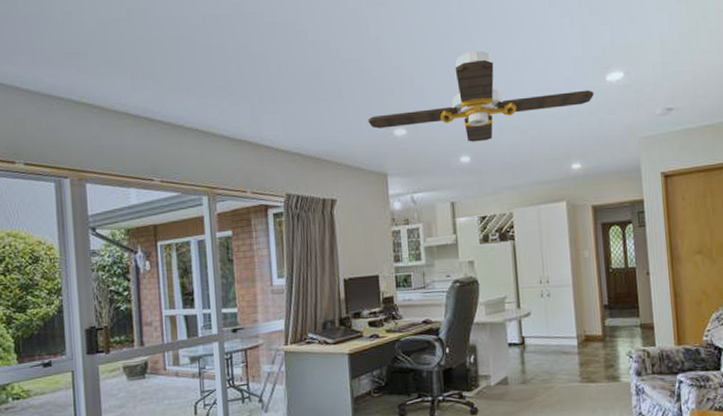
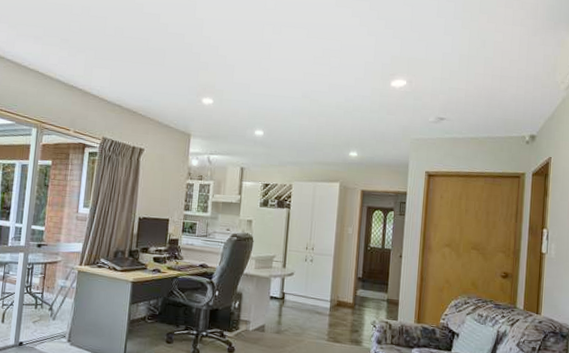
ceiling fan: present [368,50,594,142] -> none [182,42,379,121]

